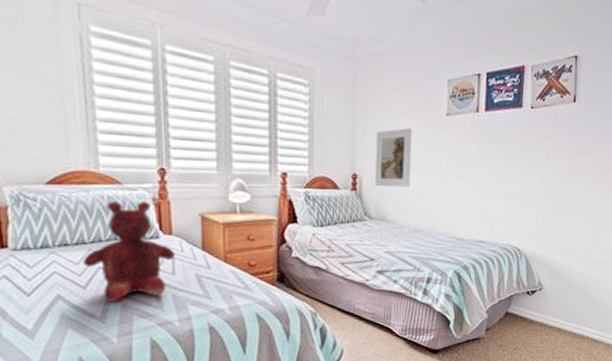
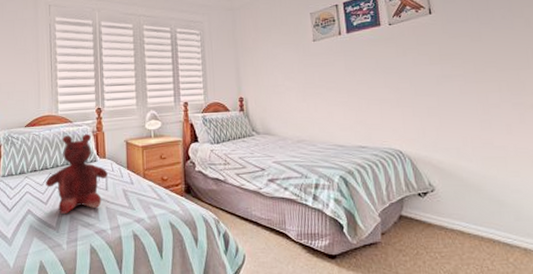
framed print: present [375,128,413,187] -> none [256,56,289,105]

